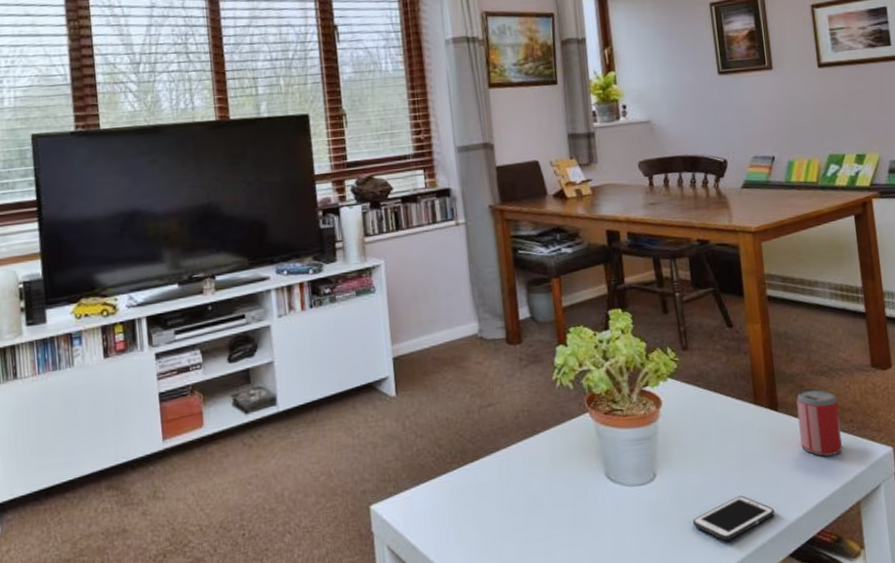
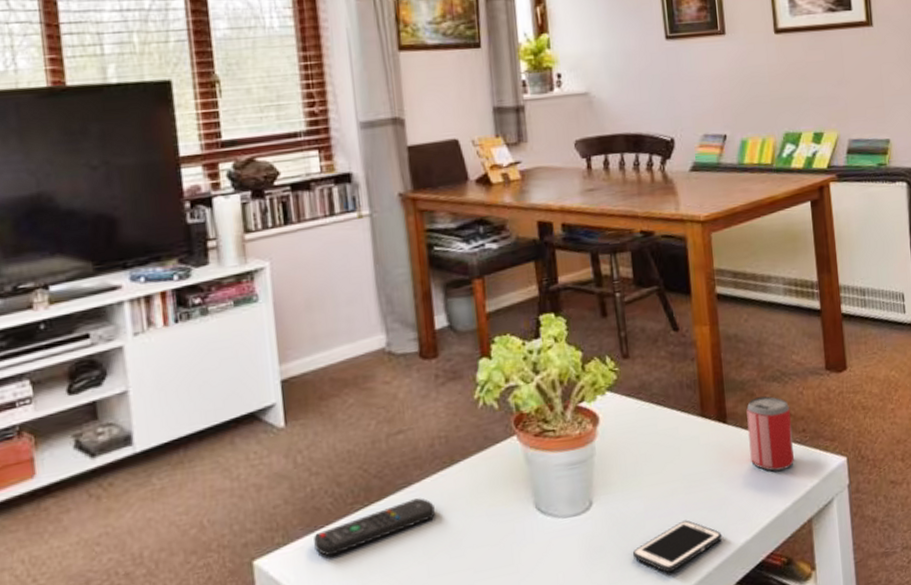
remote control: none [419,462,519,506] -> present [314,498,435,557]

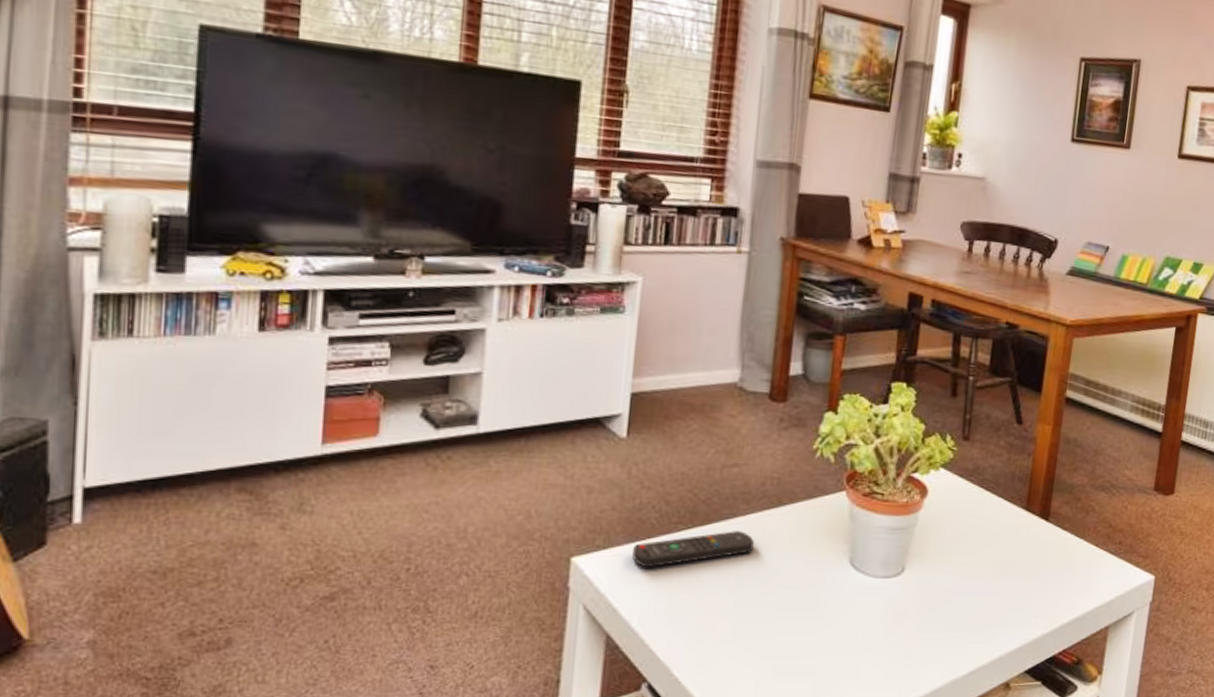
cell phone: present [632,520,722,573] -> none [932,603,1021,649]
beer can: present [746,396,794,472] -> none [1063,503,1112,575]

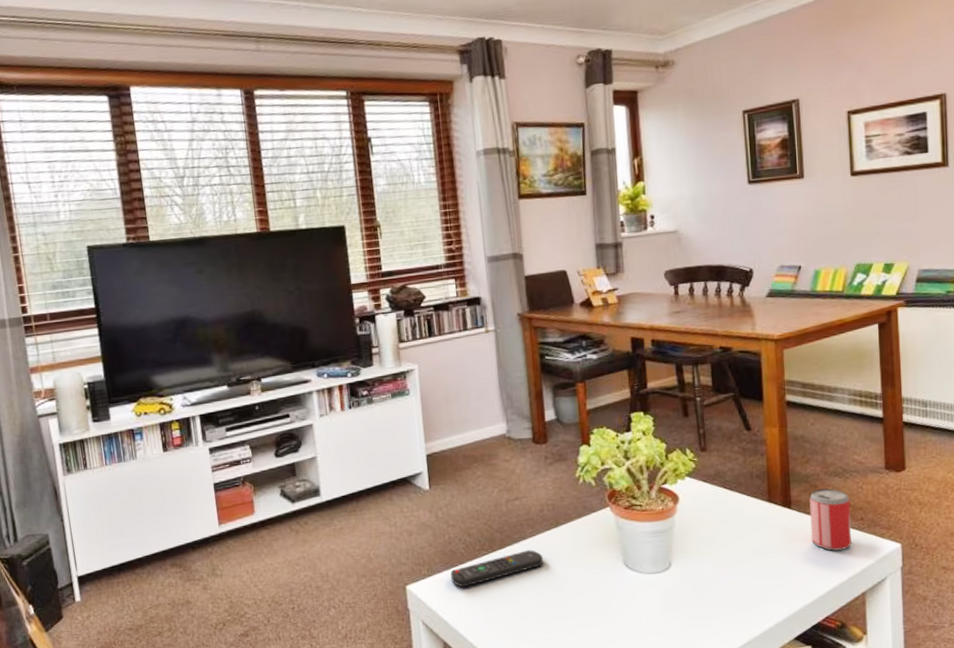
beer can: none [1063,503,1112,575] -> present [809,488,852,551]

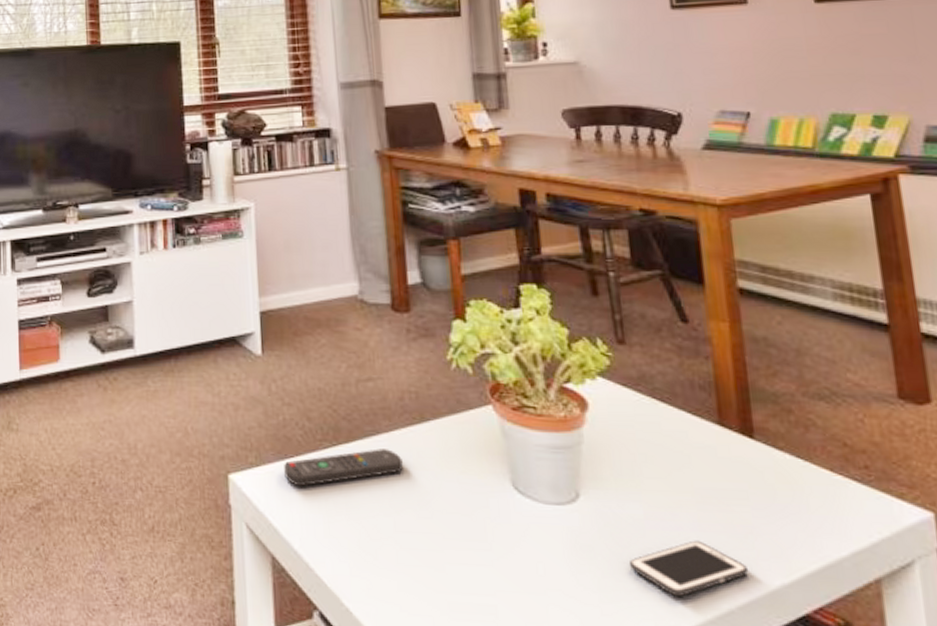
cell phone: none [704,584,783,625] -> present [628,540,749,597]
beer can: present [809,488,852,551] -> none [781,415,852,510]

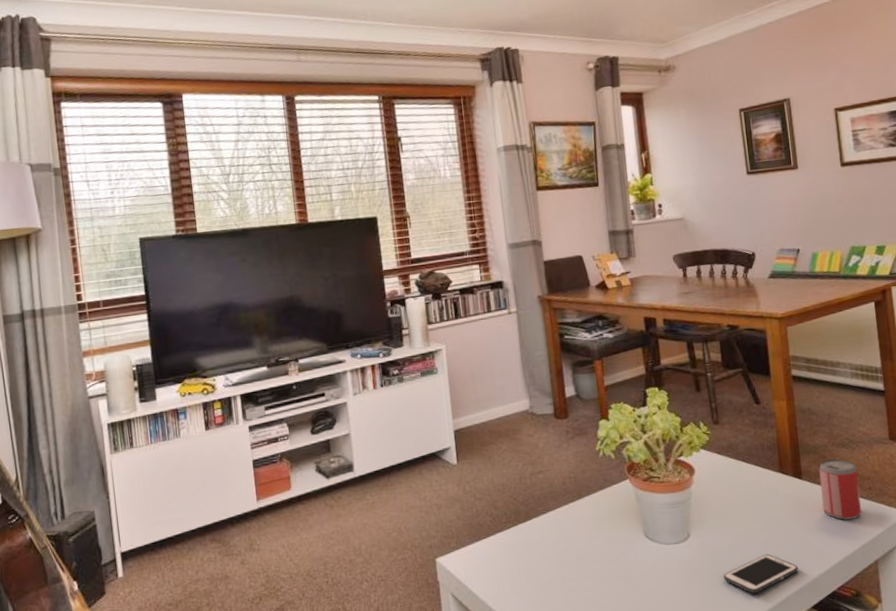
remote control: present [284,449,403,487] -> none [478,522,567,560]
beer can: none [781,415,852,510] -> present [819,459,861,520]

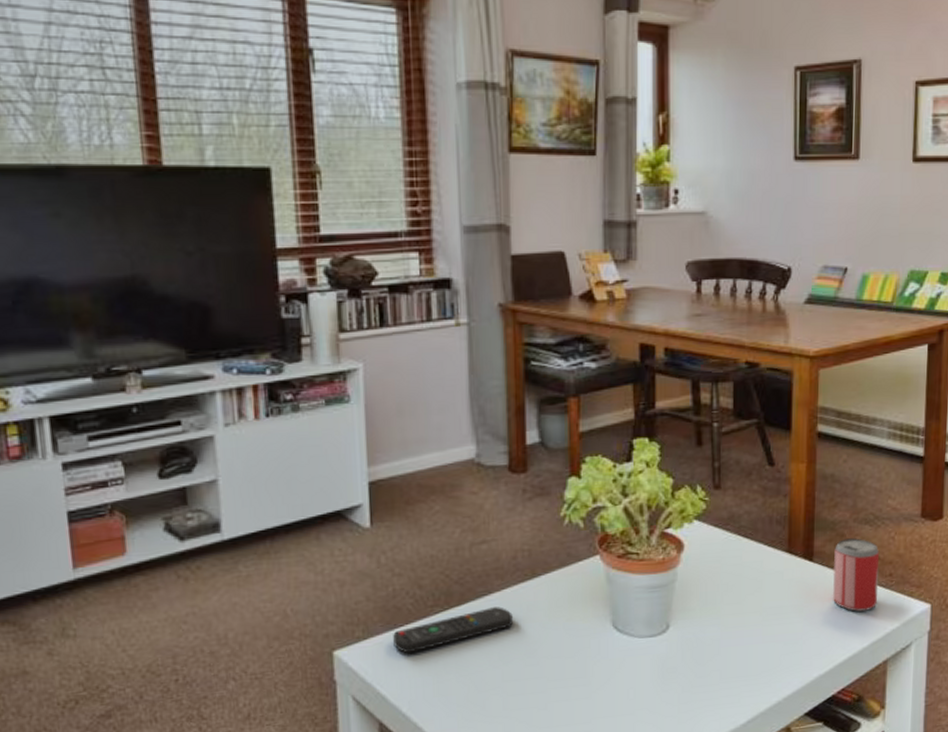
remote control: none [478,522,567,560] -> present [393,607,513,654]
cell phone: present [723,553,799,594] -> none [704,650,796,699]

